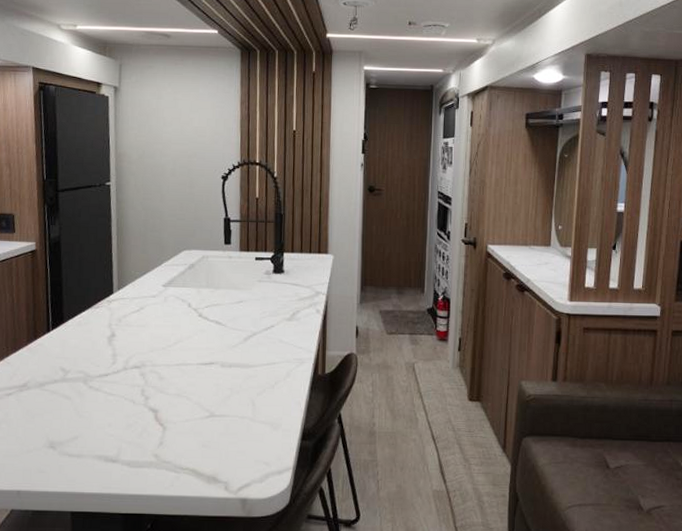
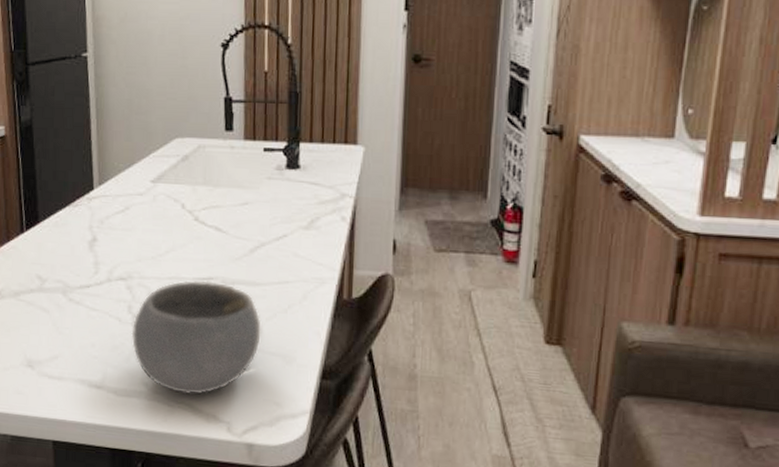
bowl: none [144,365,253,462] -> present [131,280,261,395]

